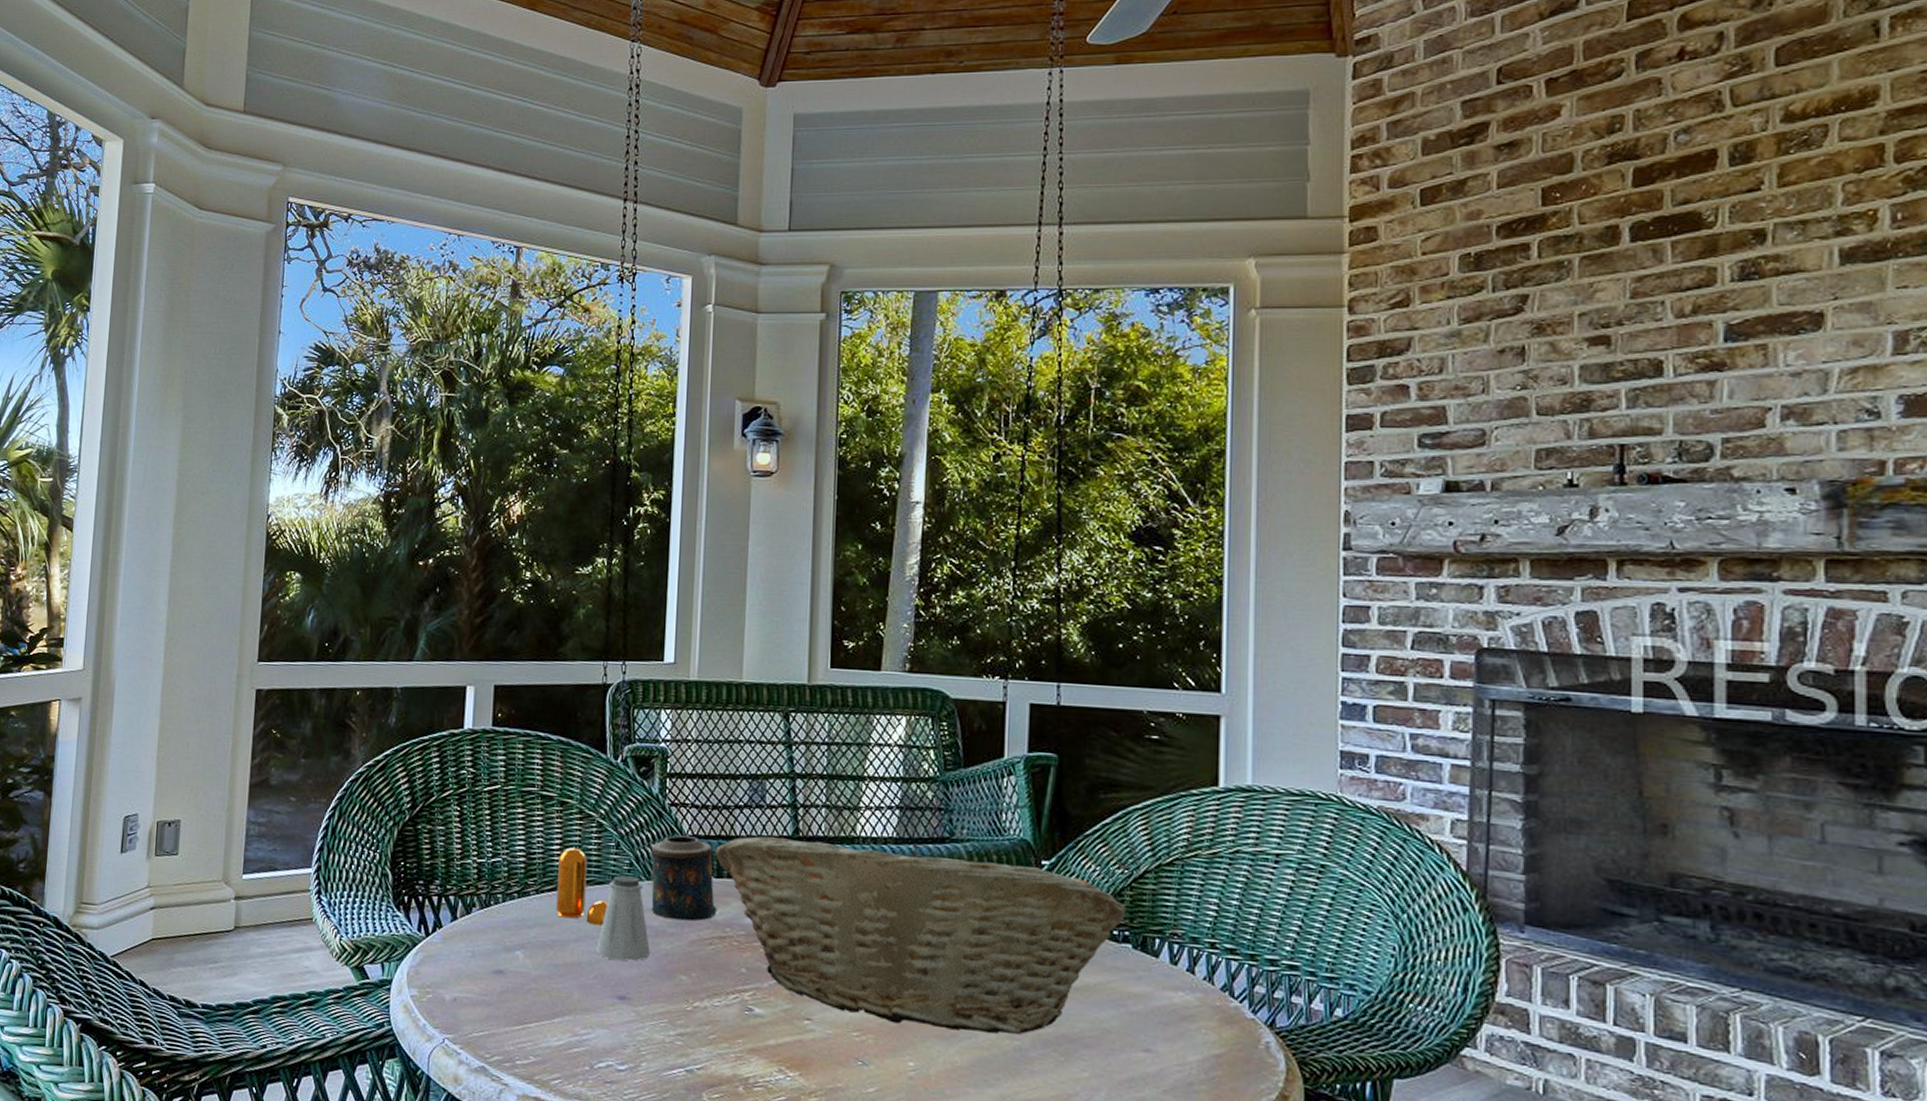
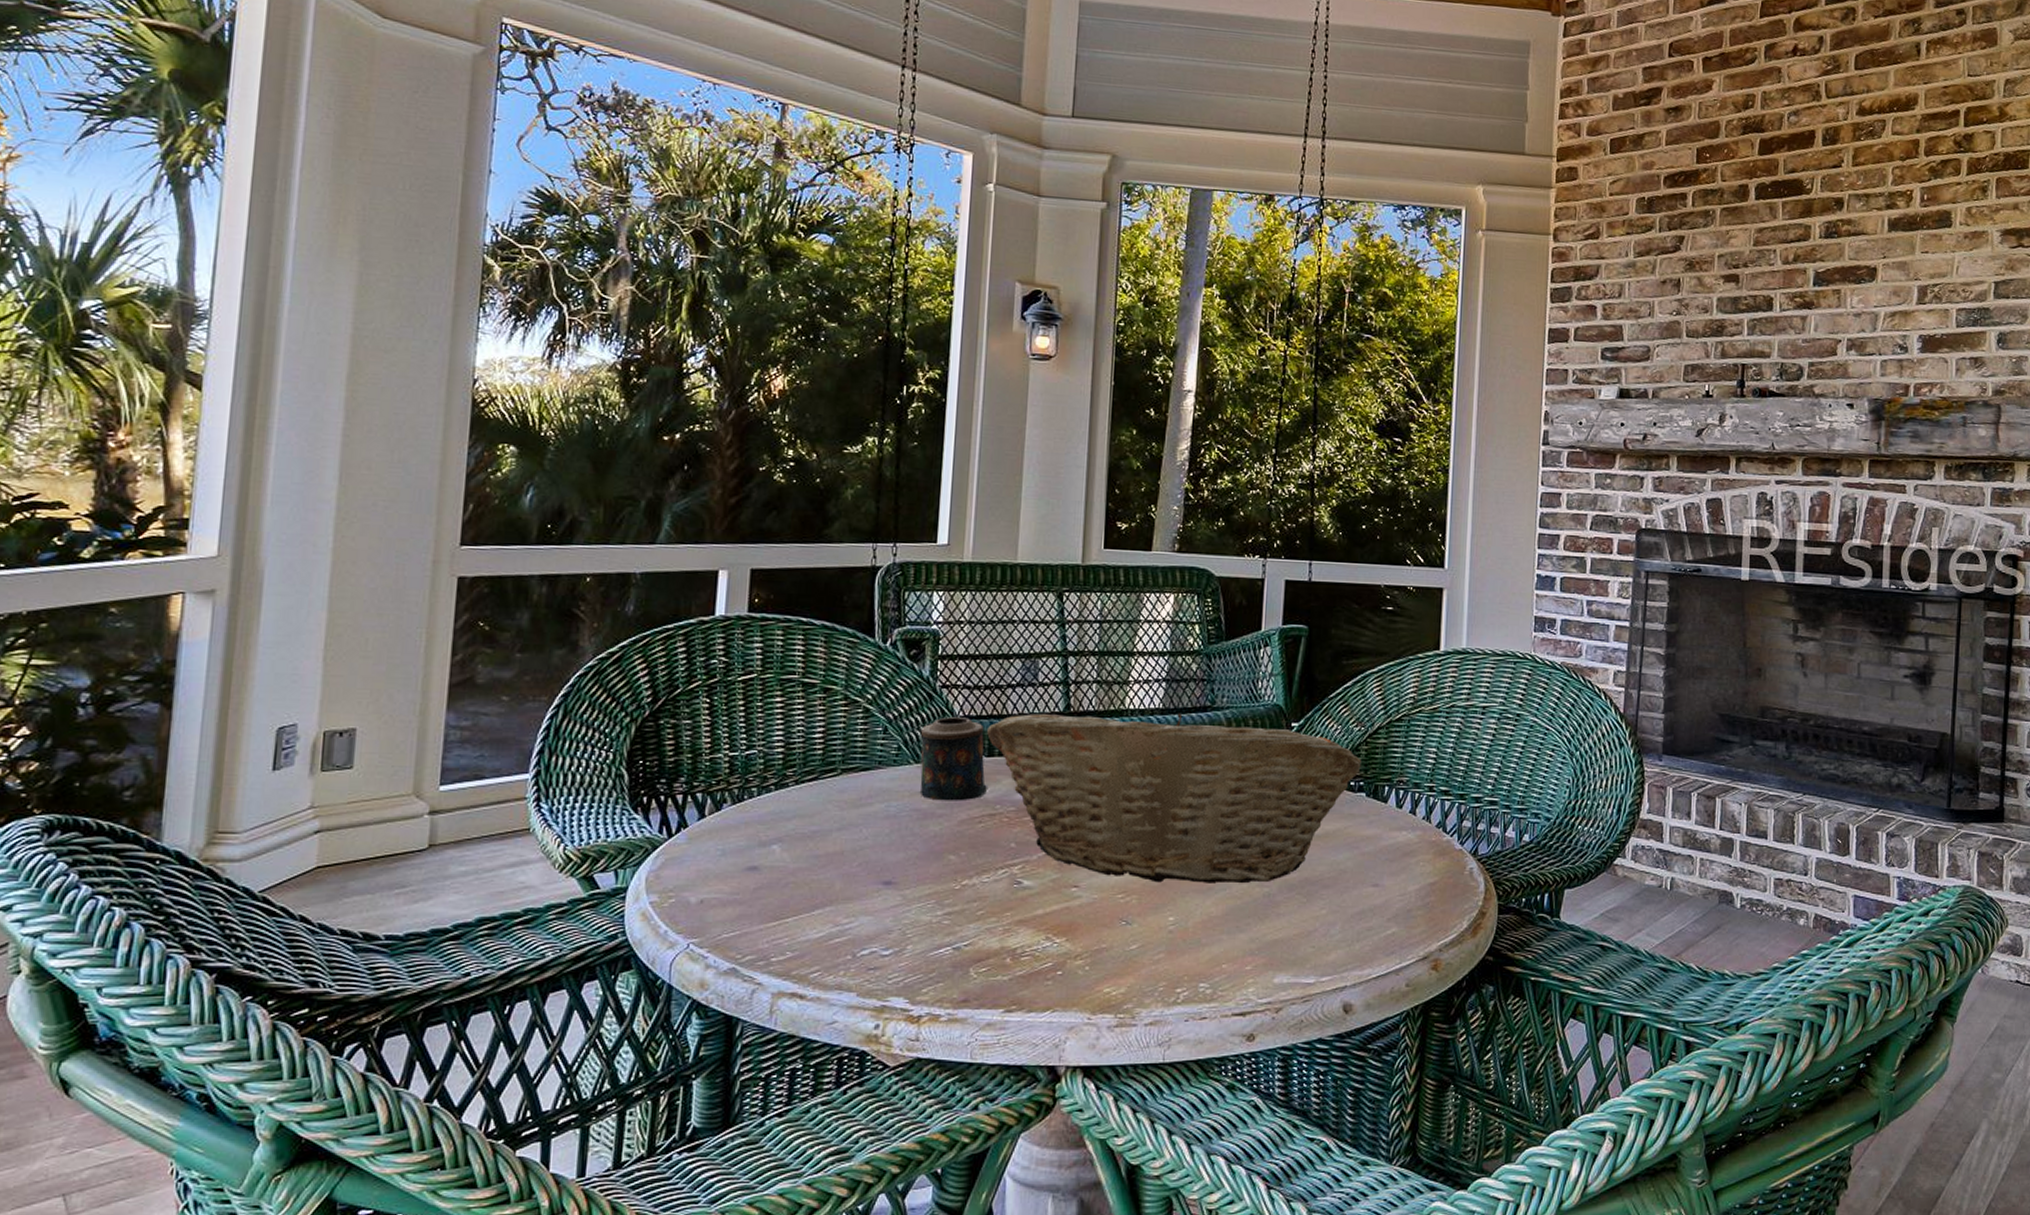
pepper shaker: present [556,847,609,926] -> none [818,734,875,813]
saltshaker: present [596,875,650,961] -> none [860,760,918,845]

